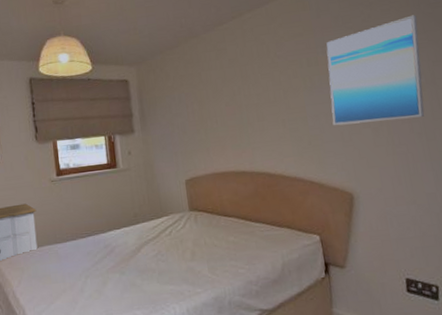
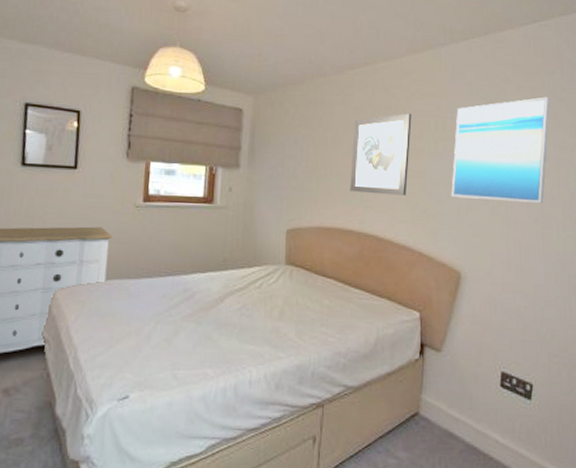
wall art: none [231,55,290,137] -> present [350,113,412,196]

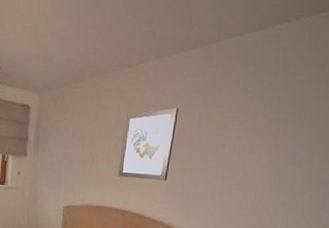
wall art: present [451,97,550,203] -> none [207,90,316,189]

